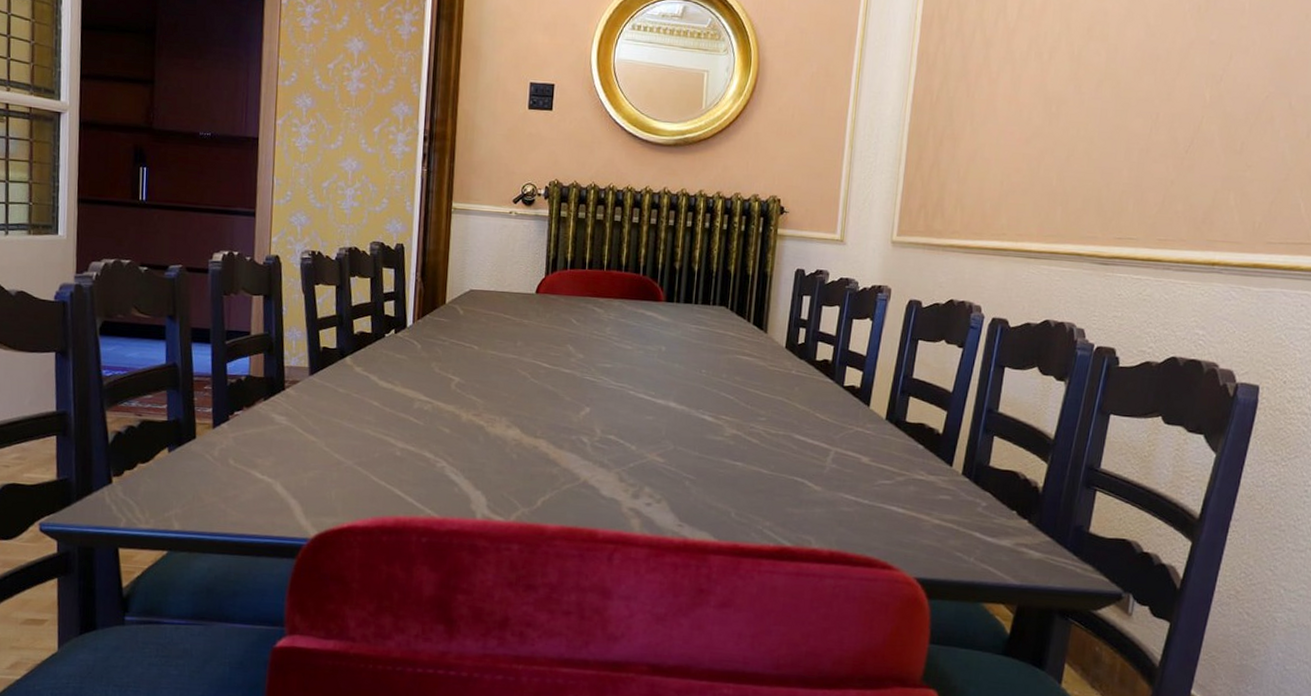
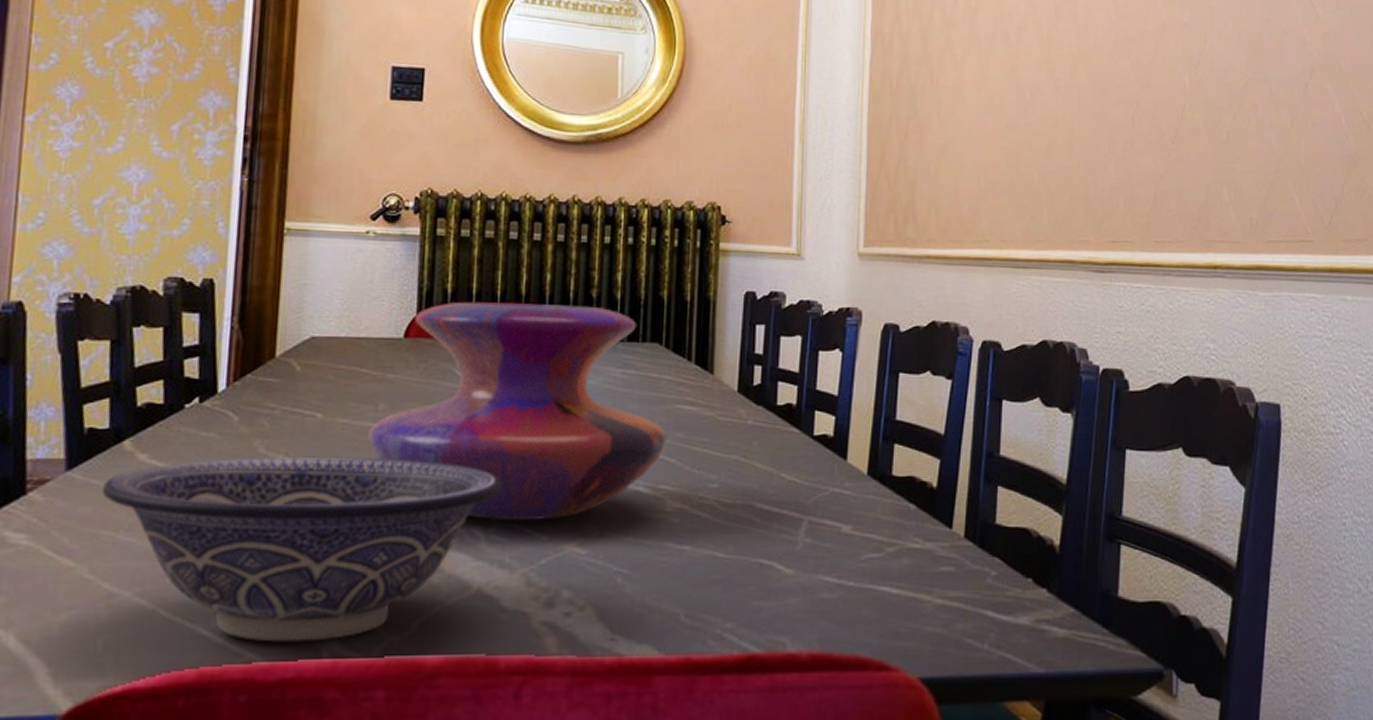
decorative bowl: none [333,374,605,507] -> present [103,456,503,642]
decorative vase: none [509,268,729,435] -> present [368,301,667,520]

